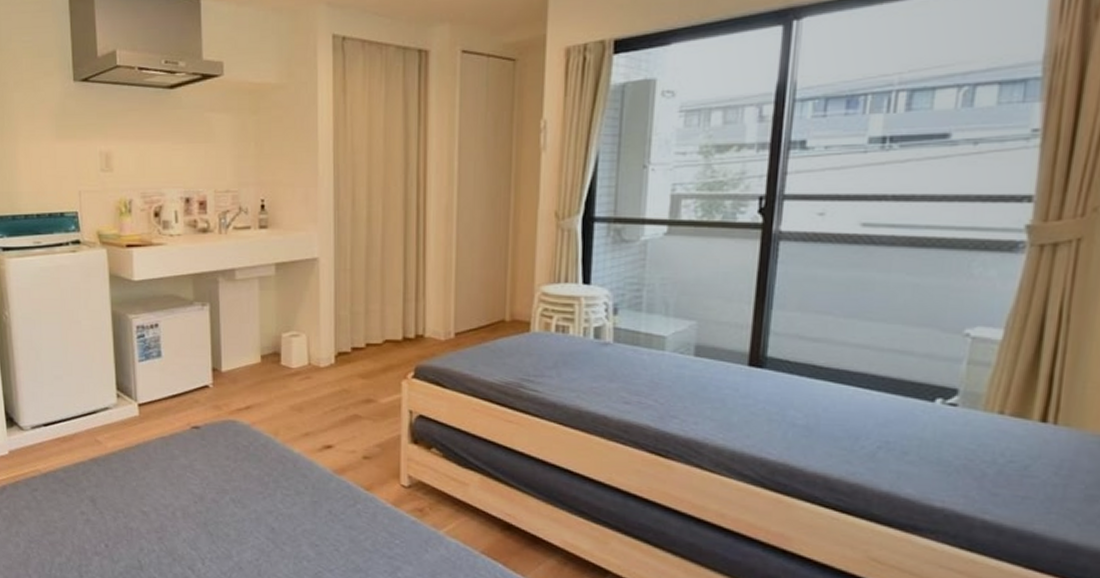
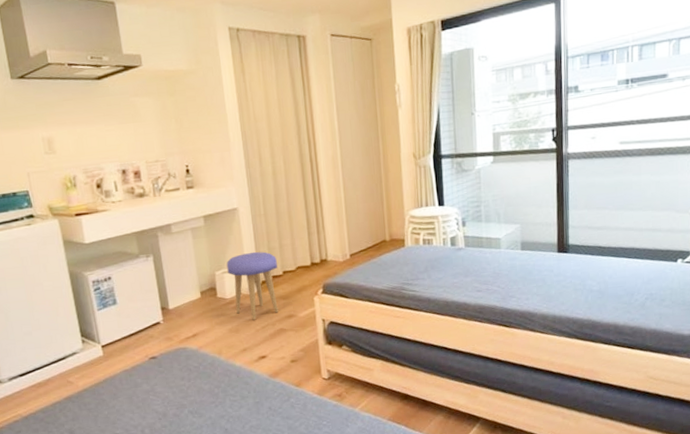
stool: none [297,314,360,399] -> present [226,251,279,320]

